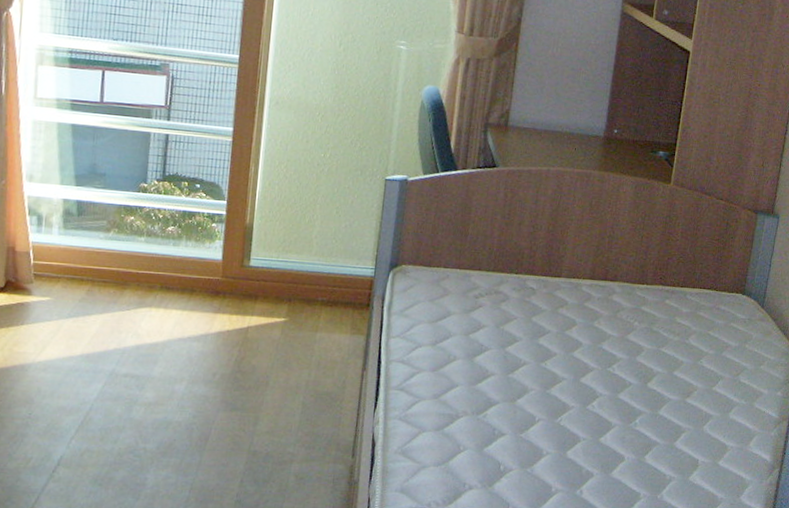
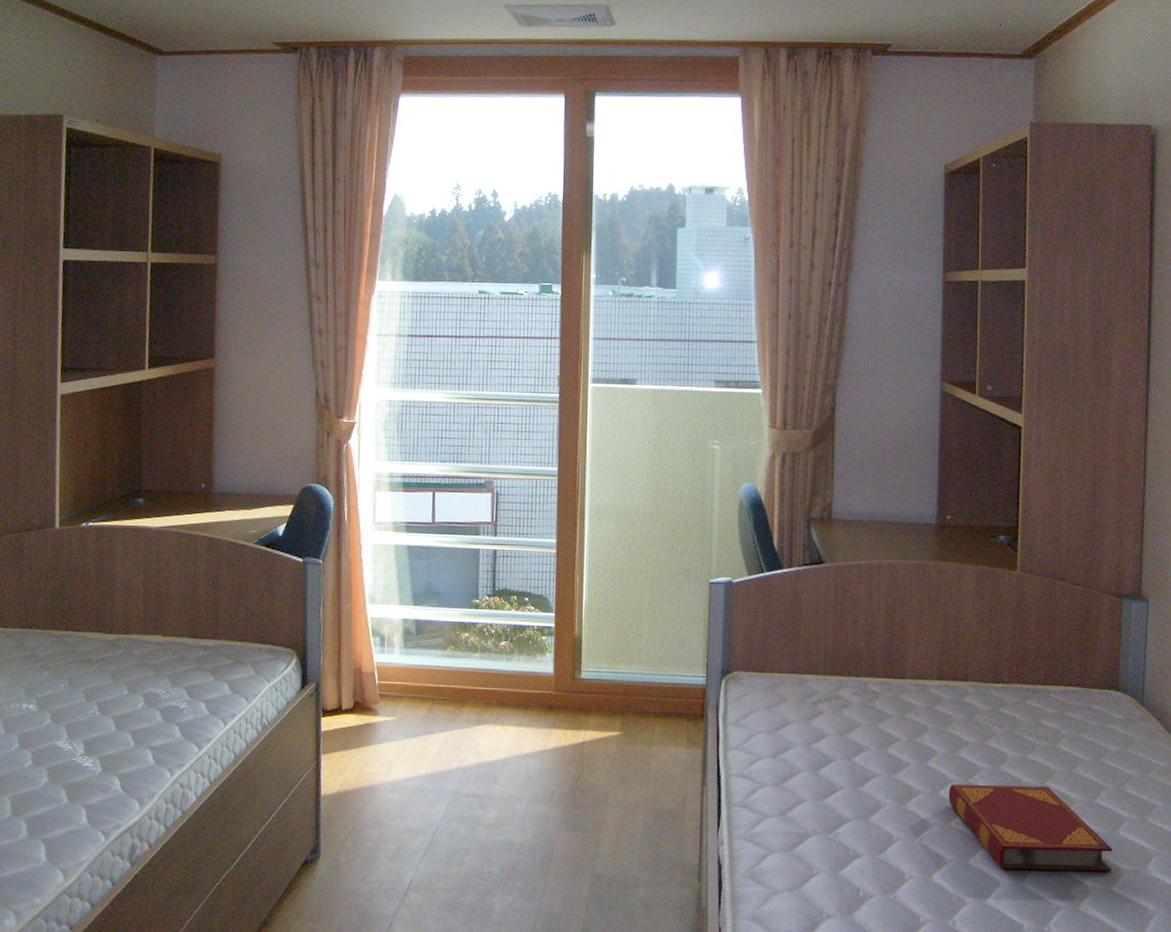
hardback book: none [588,372,723,449] -> present [948,784,1113,872]

